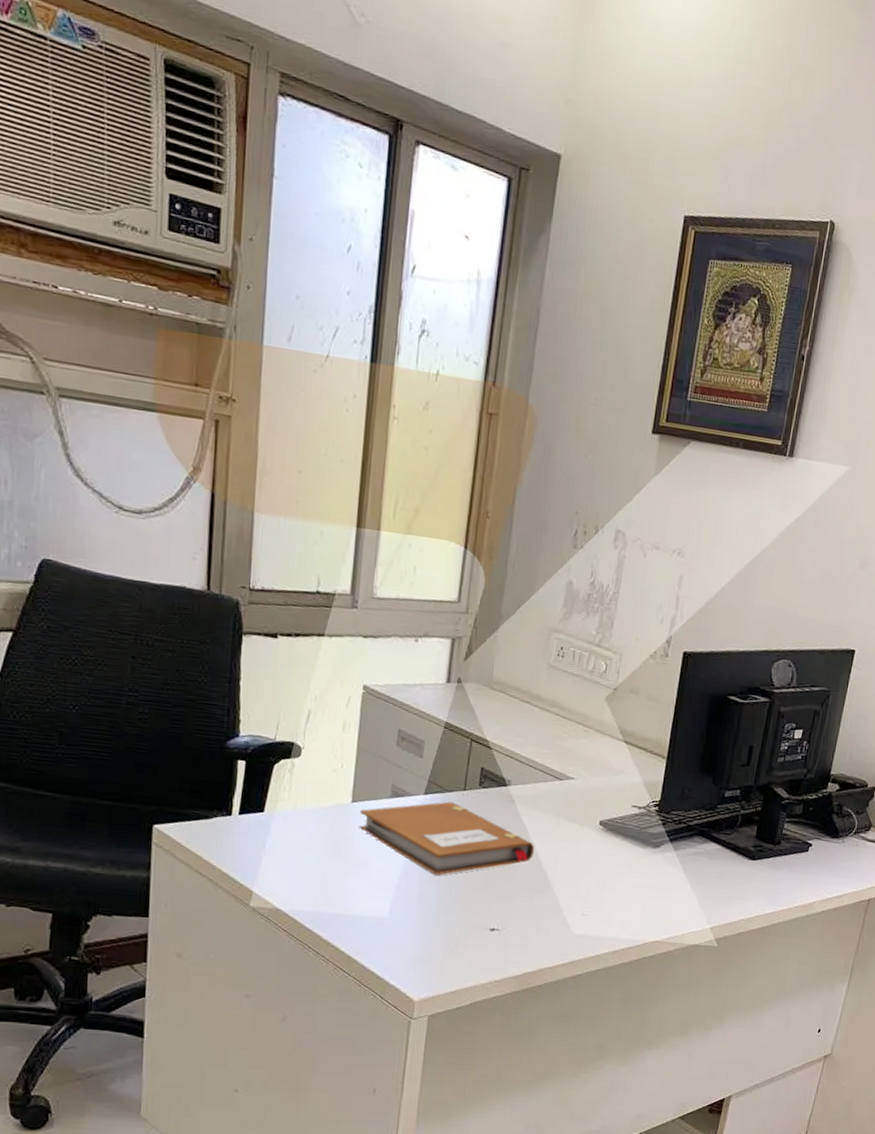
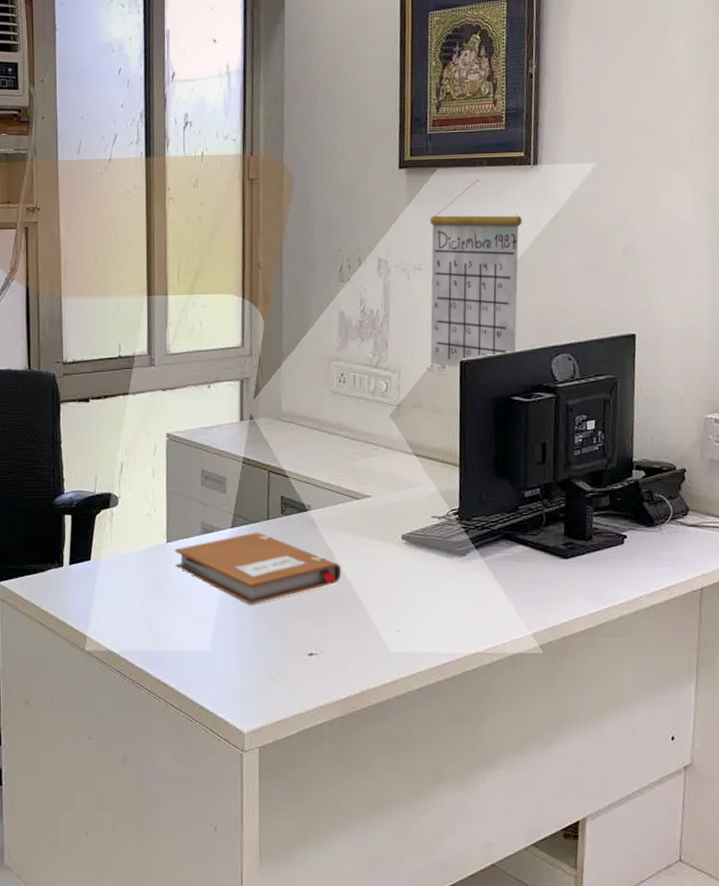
calendar: none [654,461,768,658] -> present [430,179,522,367]

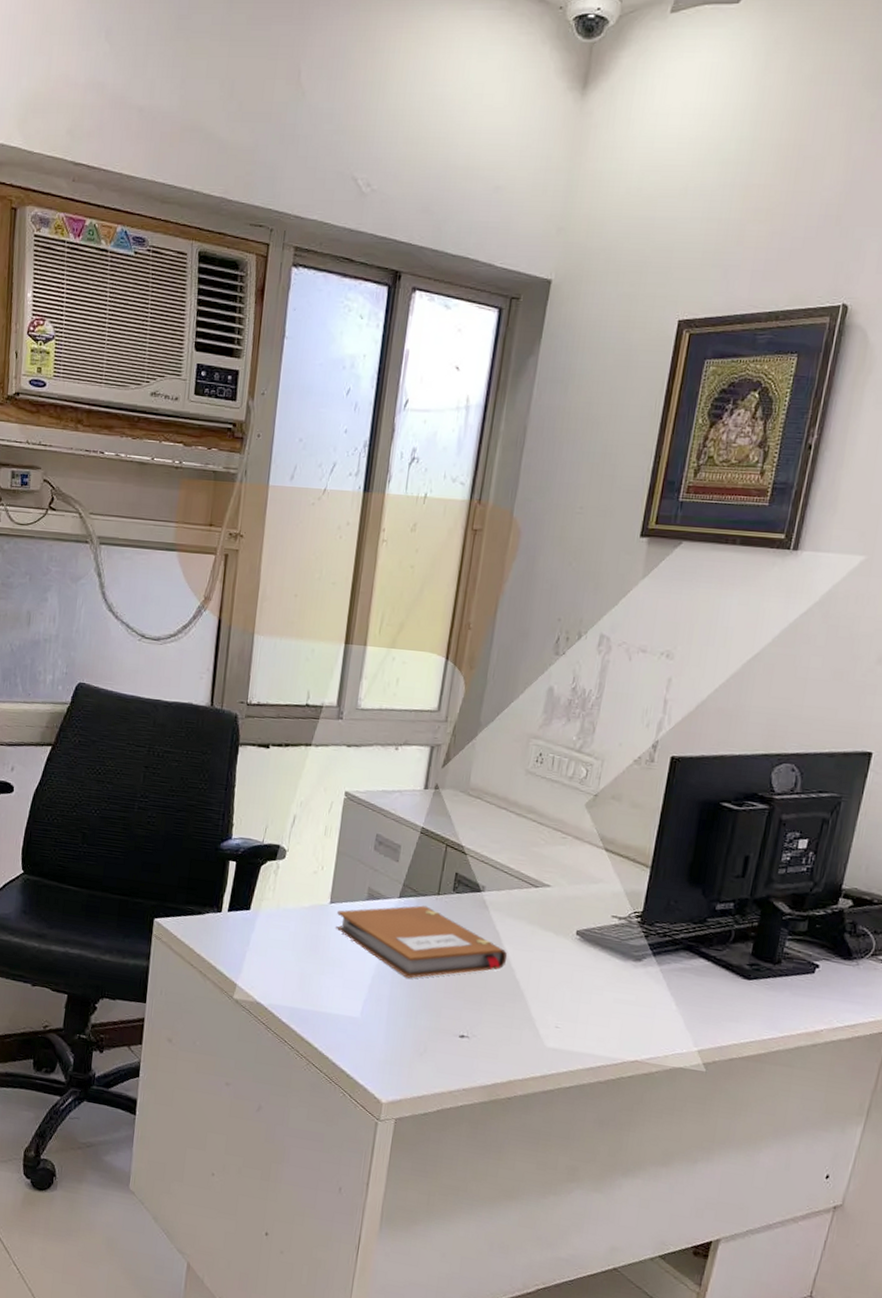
calendar: present [430,179,522,367] -> none [638,559,769,763]

